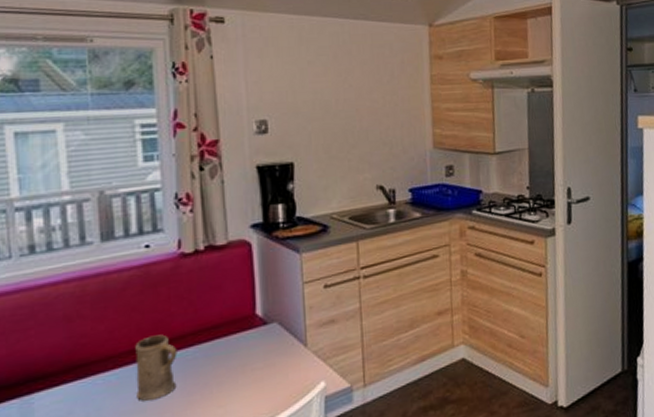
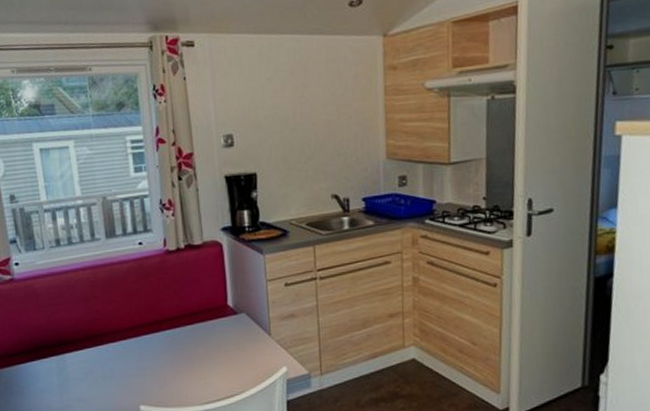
mug: present [135,334,177,401] -> none [135,316,167,368]

